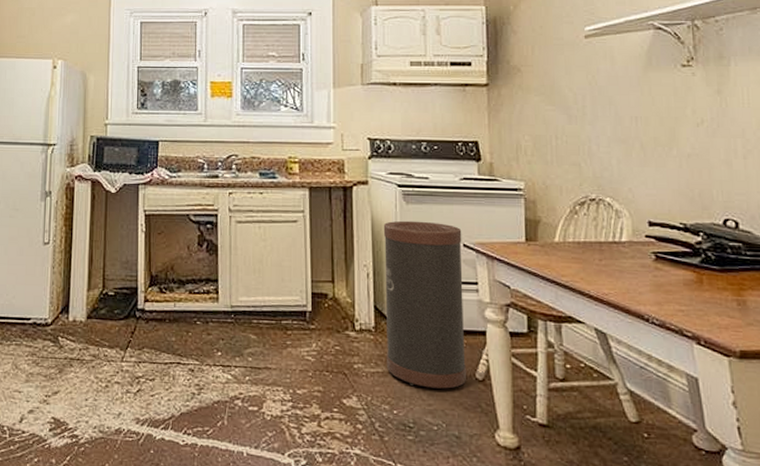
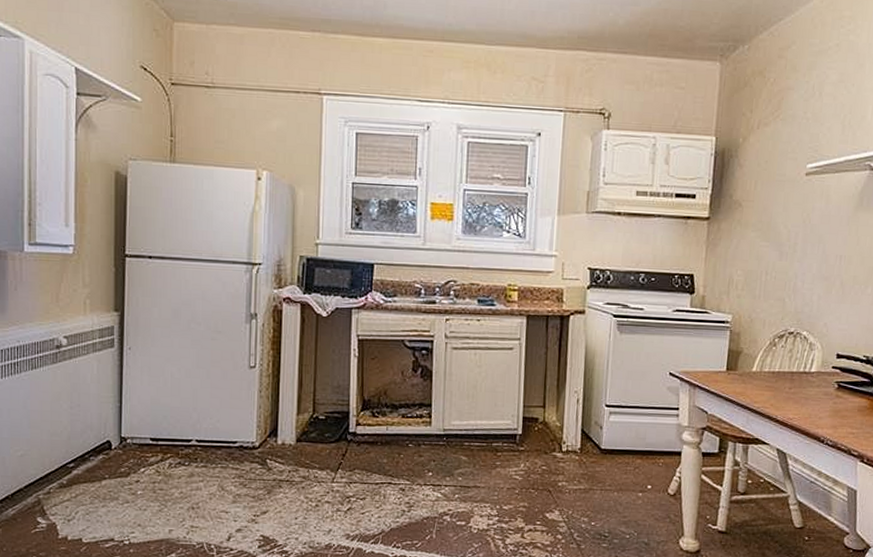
trash can: present [383,220,466,389] -> none [588,349,669,503]

